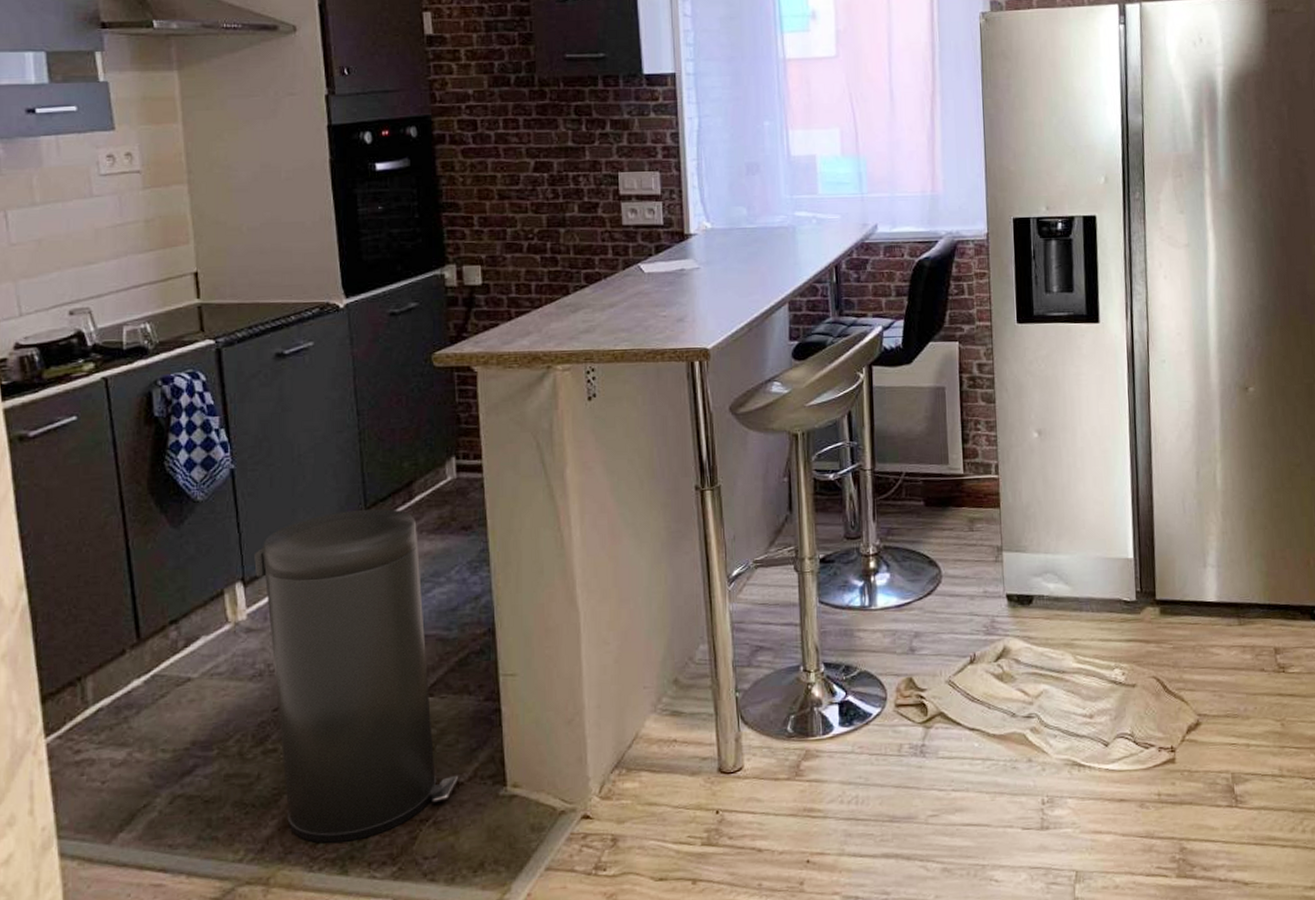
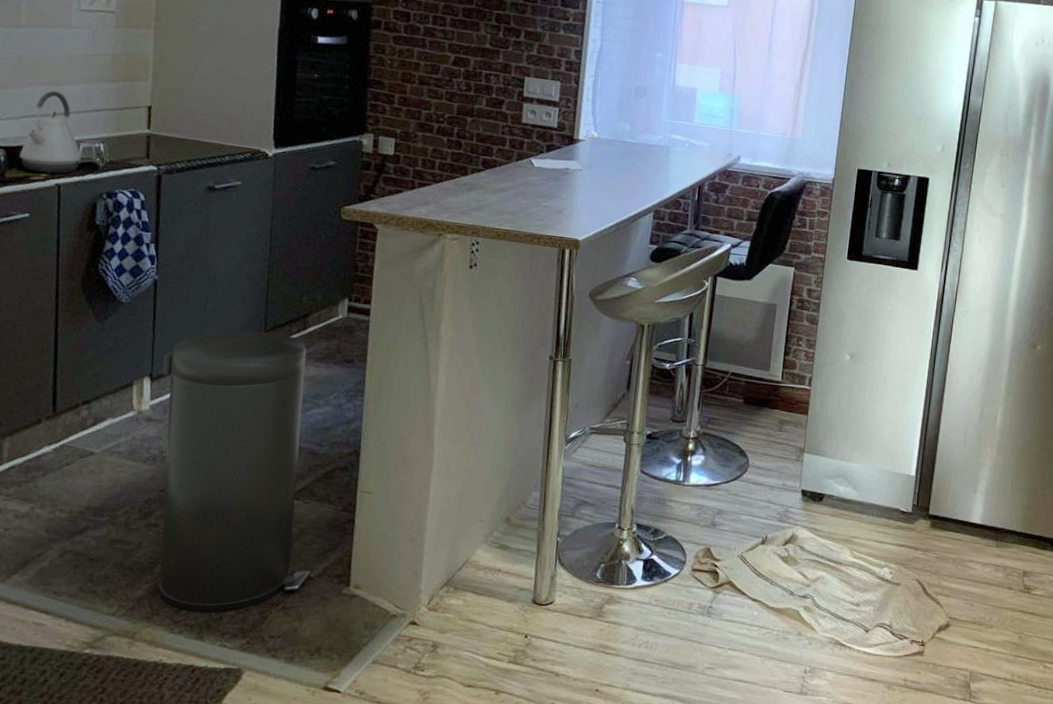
kettle: none [56,271,126,368] -> present [20,90,82,174]

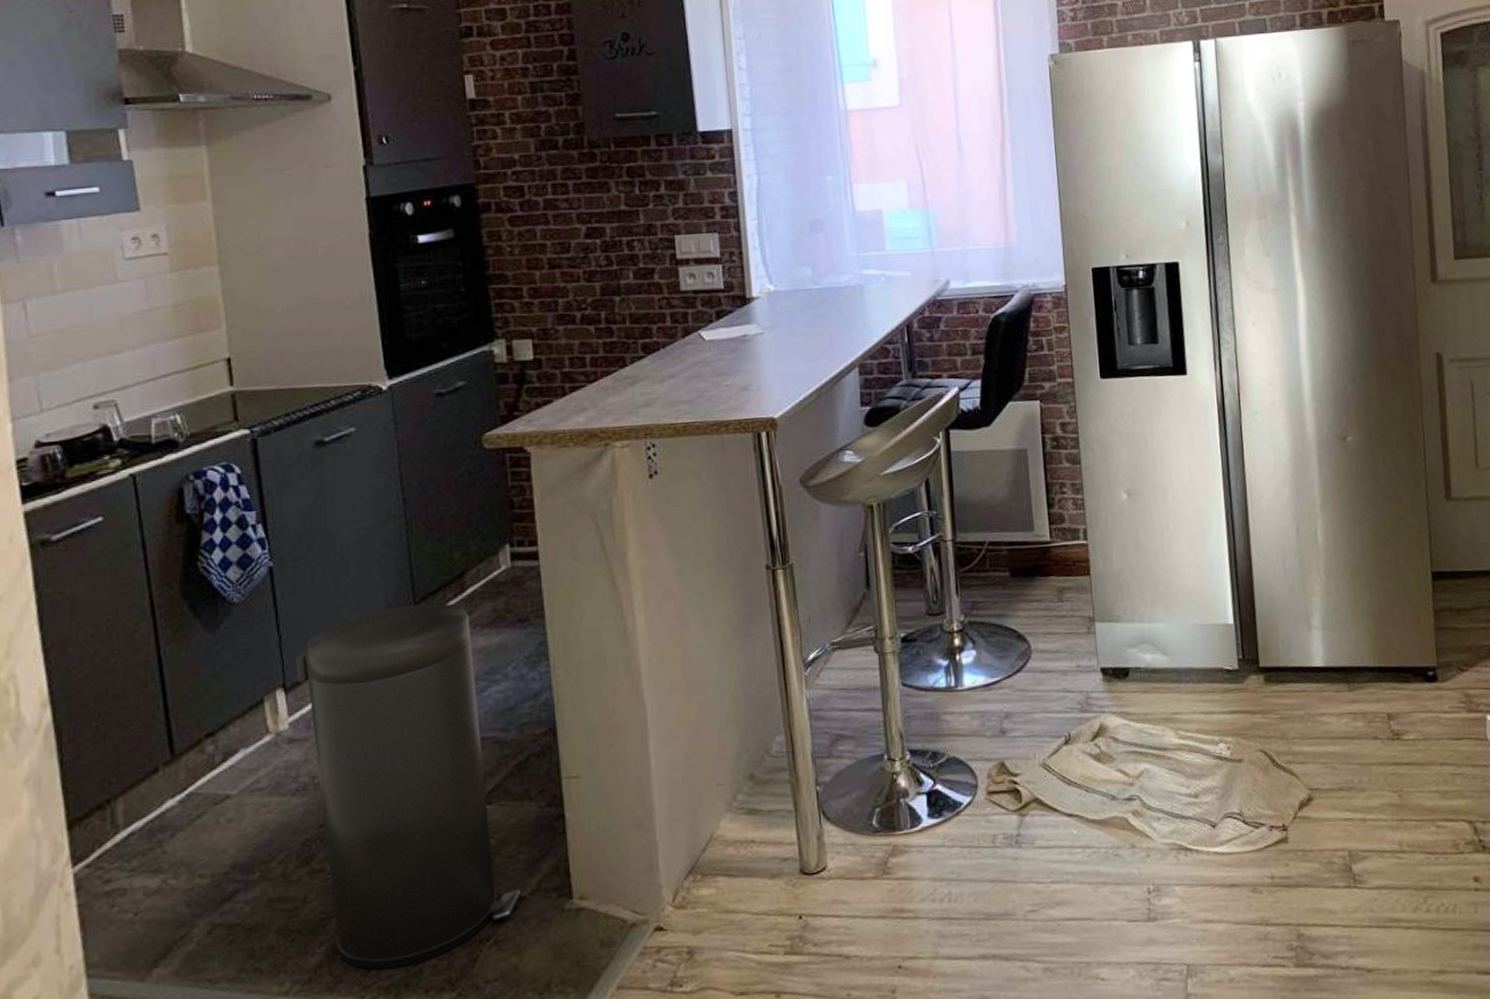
kettle: present [20,90,82,174] -> none [80,361,155,466]

